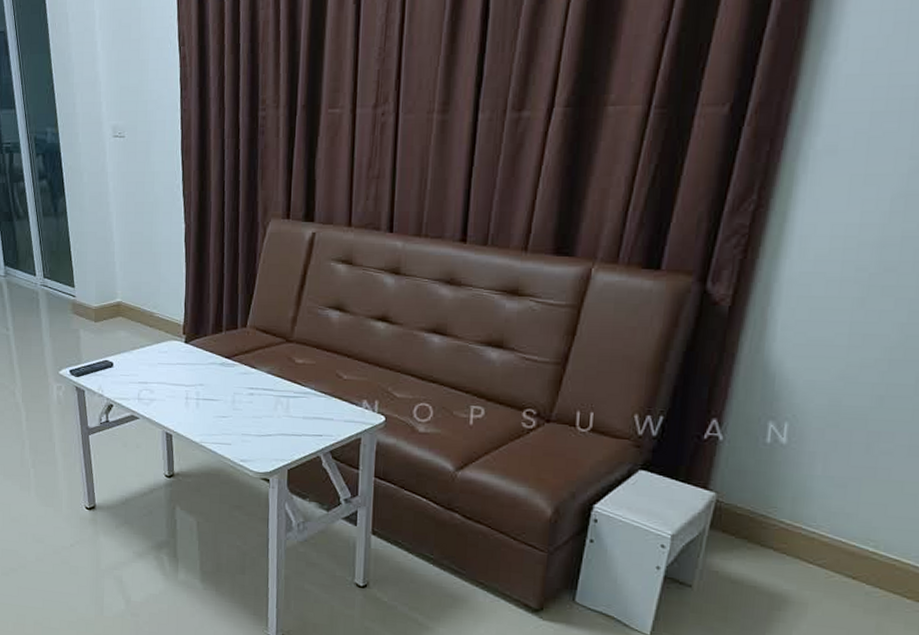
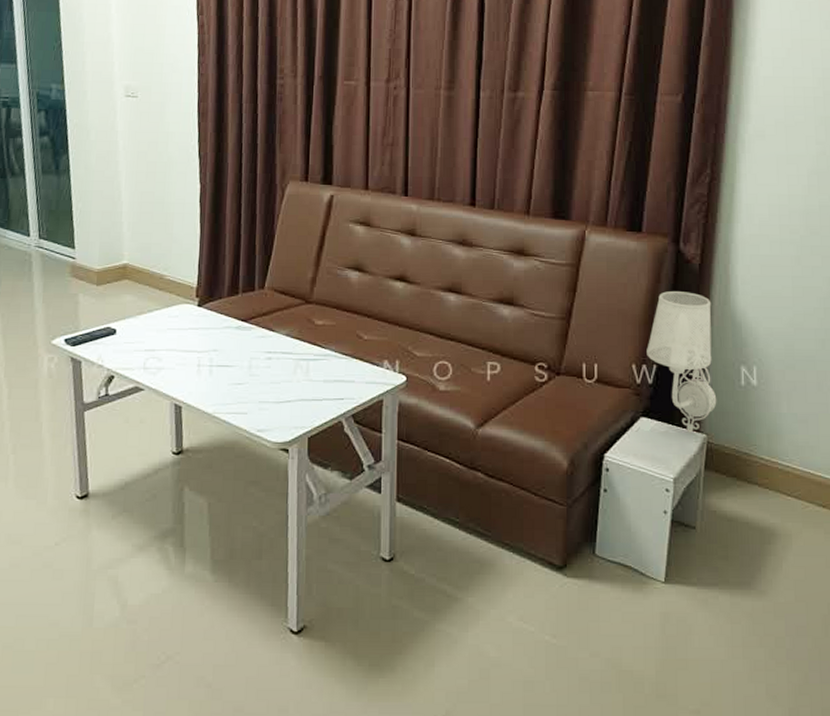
wall sconce: none [653,337,740,490] -> present [646,291,717,433]

